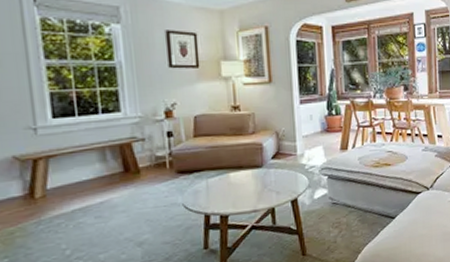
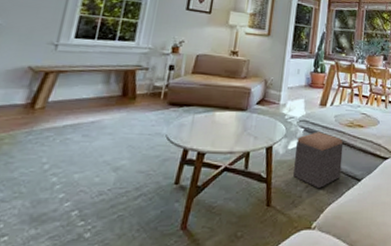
footstool: none [321,177,374,232] -> present [293,132,344,189]

